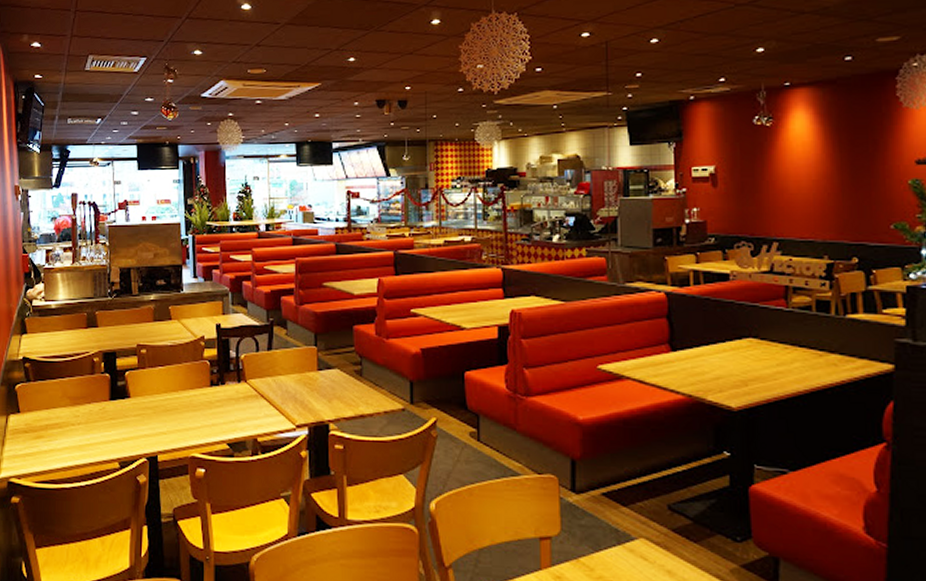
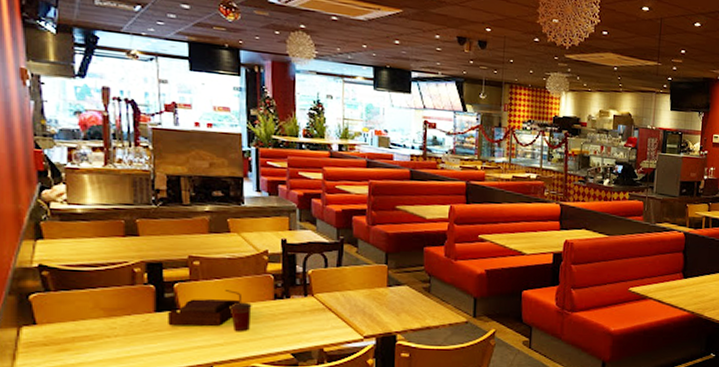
napkin holder: none [120,387,181,415] -> present [168,299,241,327]
beverage cup: none [168,377,191,421] -> present [225,290,252,332]

